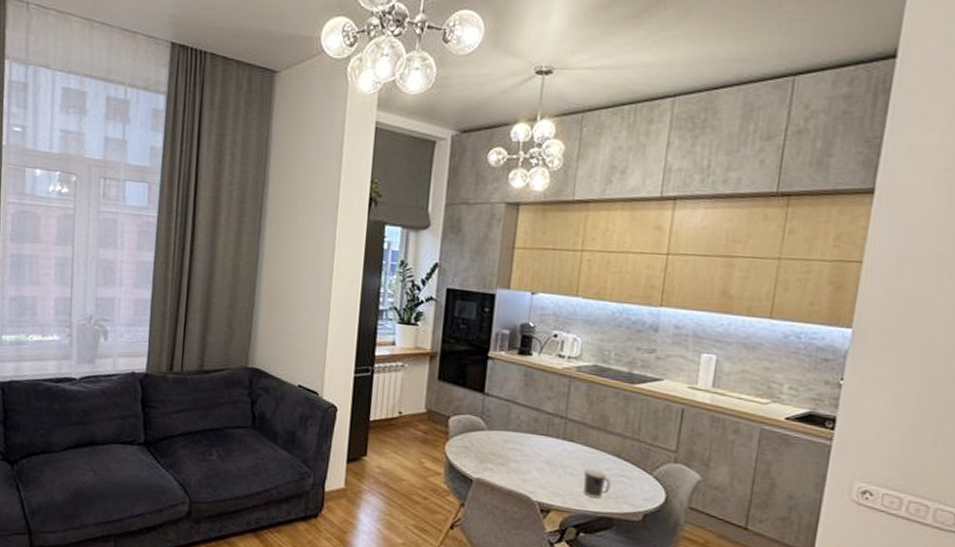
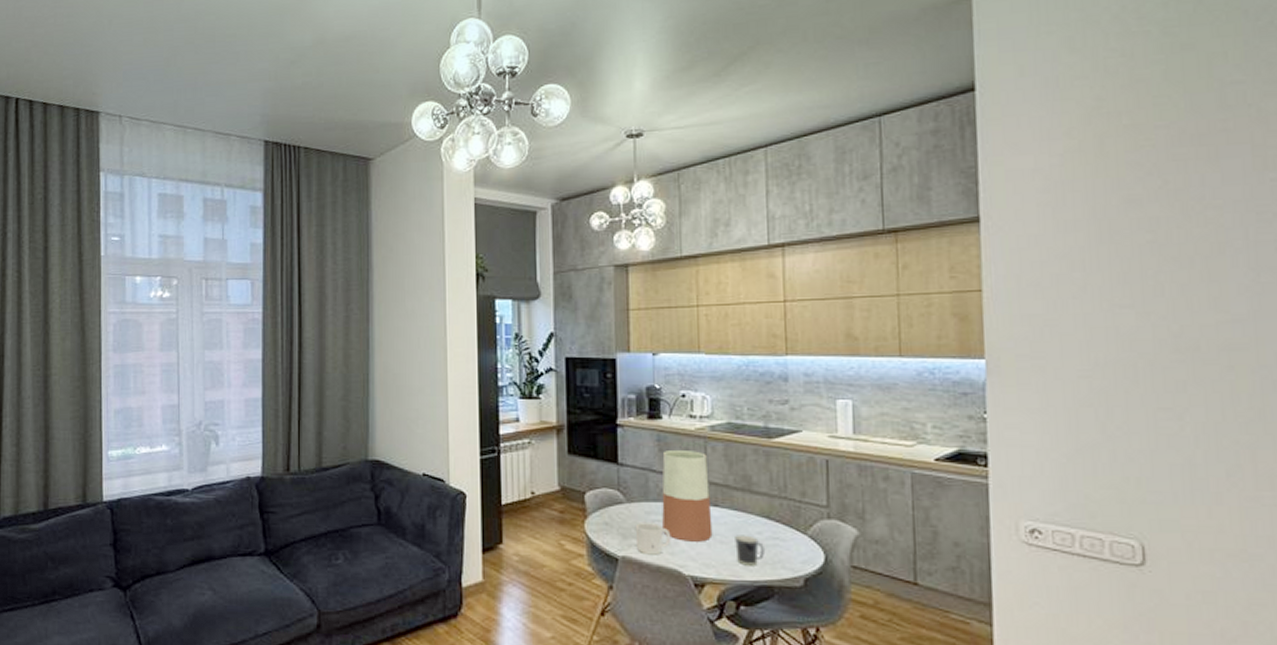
mug: none [491,449,525,481] -> present [635,523,671,555]
vase: none [518,385,570,473] -> present [662,449,713,542]

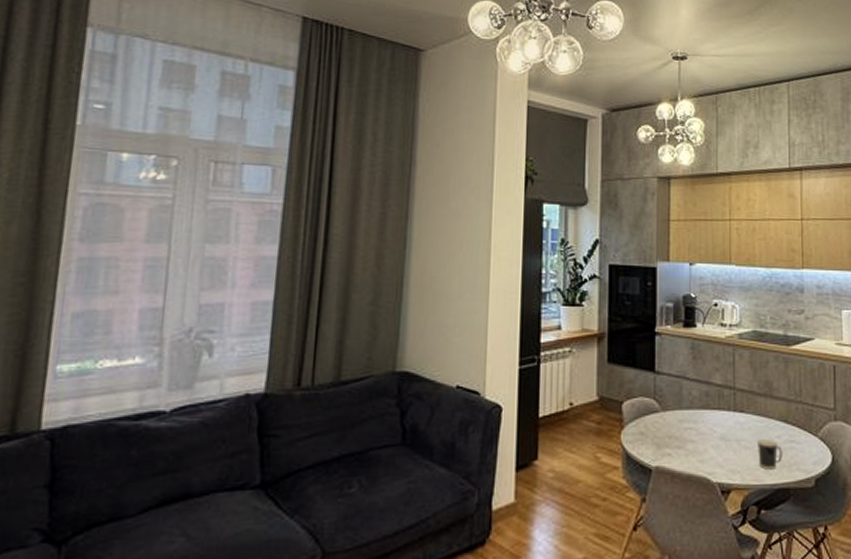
mug: present [635,523,671,555] -> none [668,431,702,464]
vase: present [662,449,713,542] -> none [694,357,738,448]

